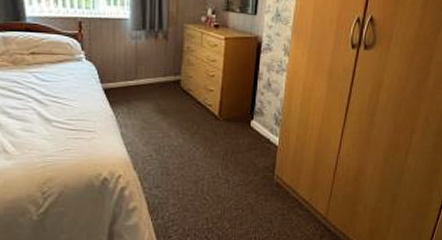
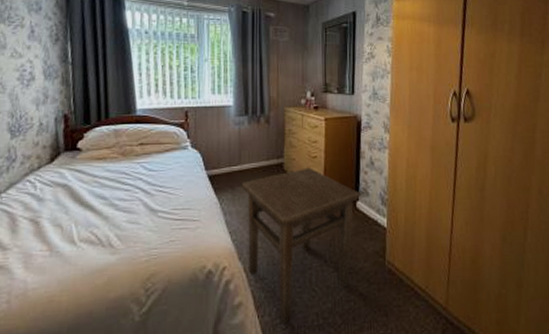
side table: none [139,86,255,227] -> present [243,167,360,325]

